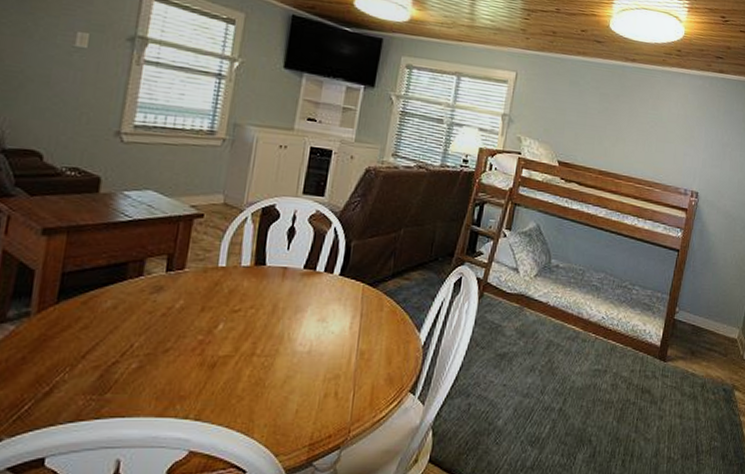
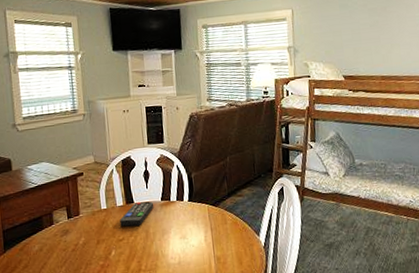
remote control: none [239,264,293,296] -> present [120,201,154,227]

